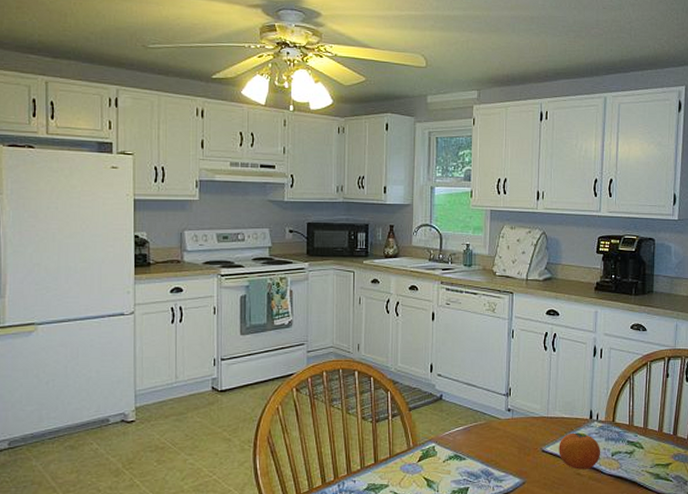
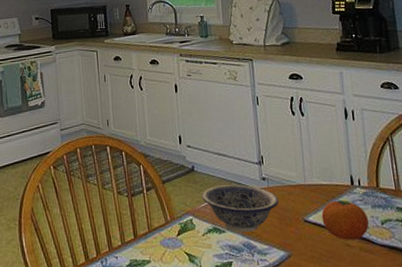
bowl: none [447,414,521,461] -> present [202,184,279,233]

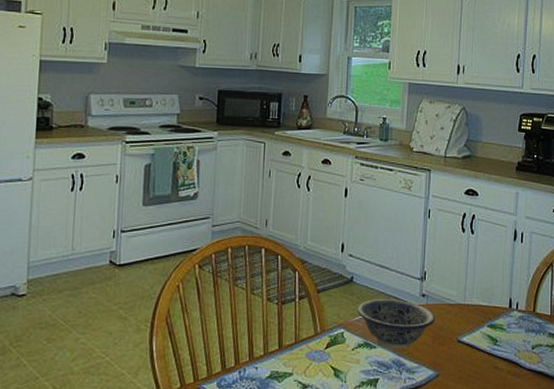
fruit: present [321,200,369,240] -> none [475,322,521,363]

